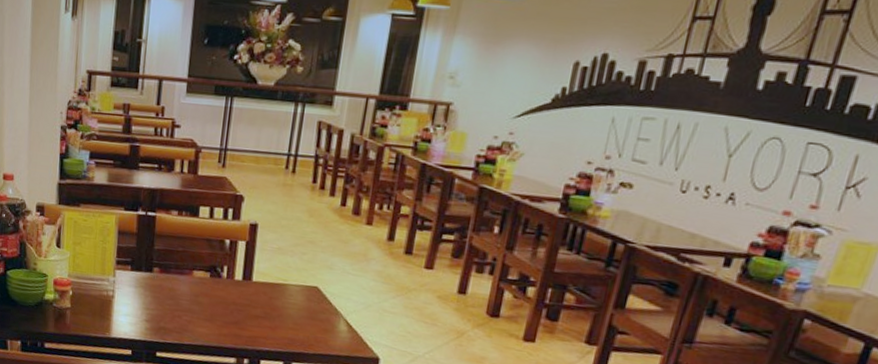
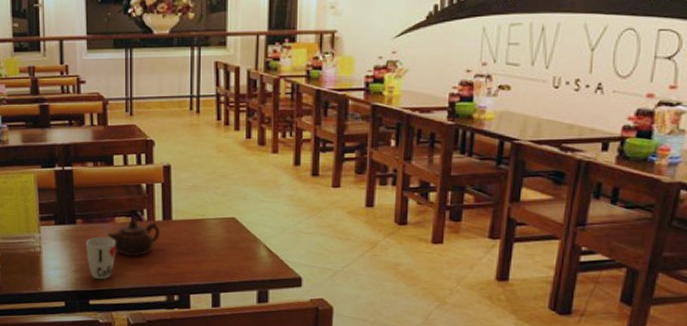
cup: none [159,288,191,333] -> present [86,236,116,280]
teapot: none [183,273,239,314] -> present [107,218,161,257]

